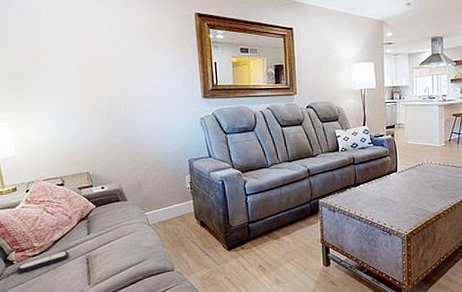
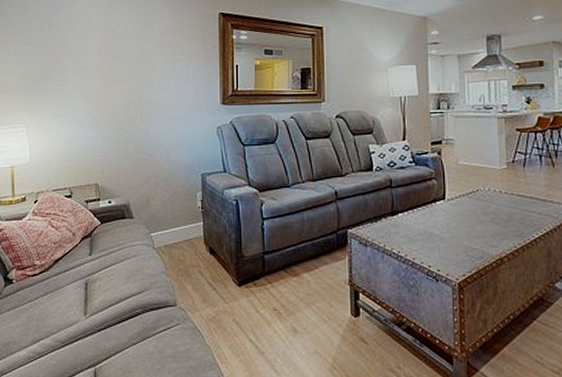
remote control: present [16,251,69,273] -> none [15,273,69,294]

